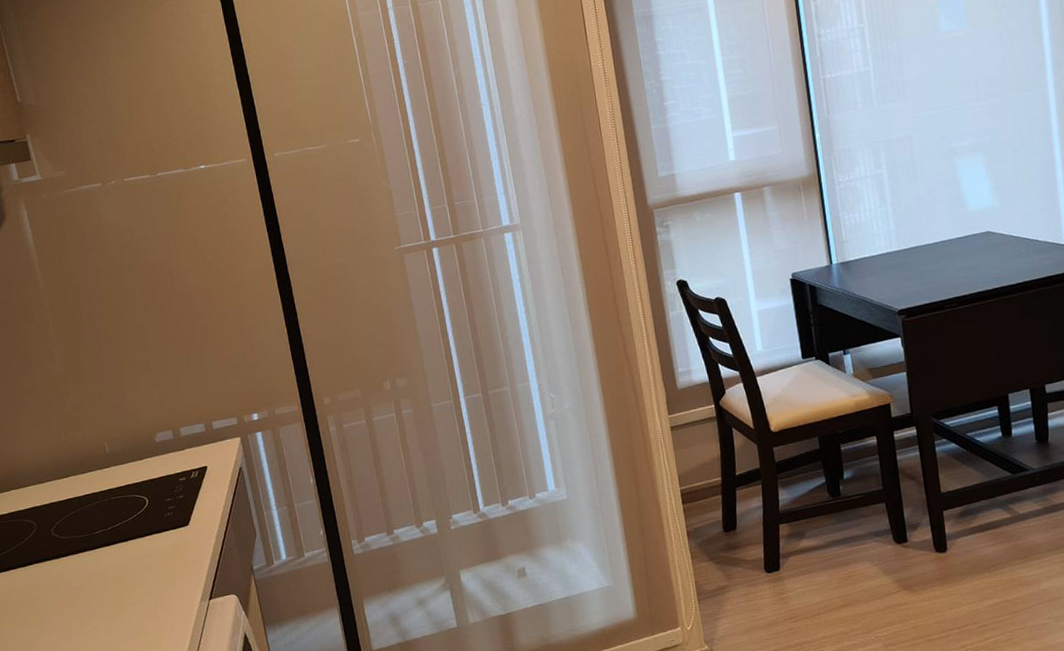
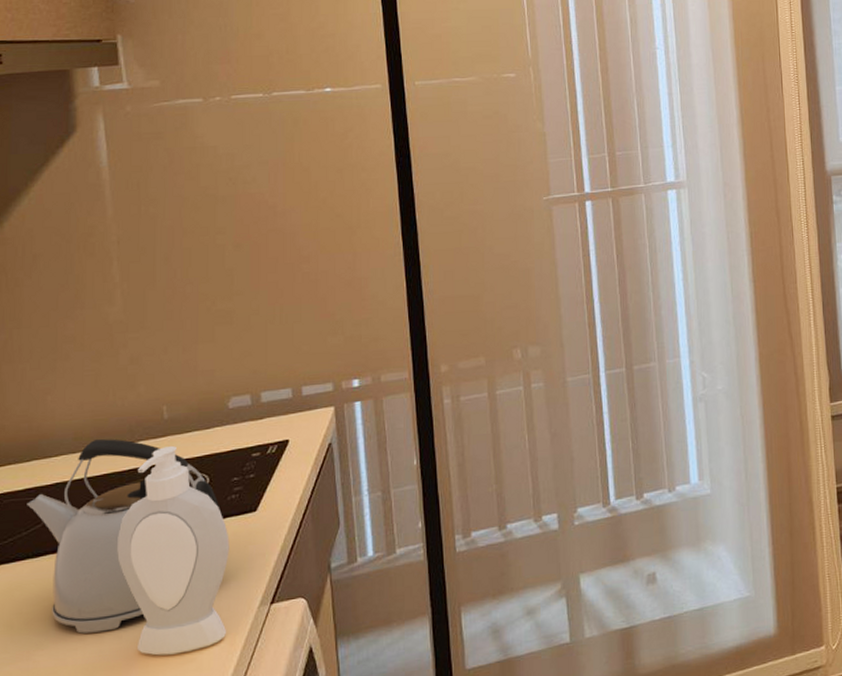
kettle: none [11,470,160,626] -> present [27,438,220,634]
soap bottle: none [83,475,178,642] -> present [117,446,230,656]

